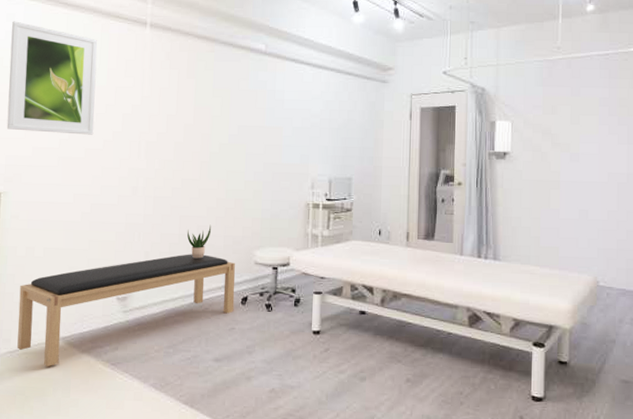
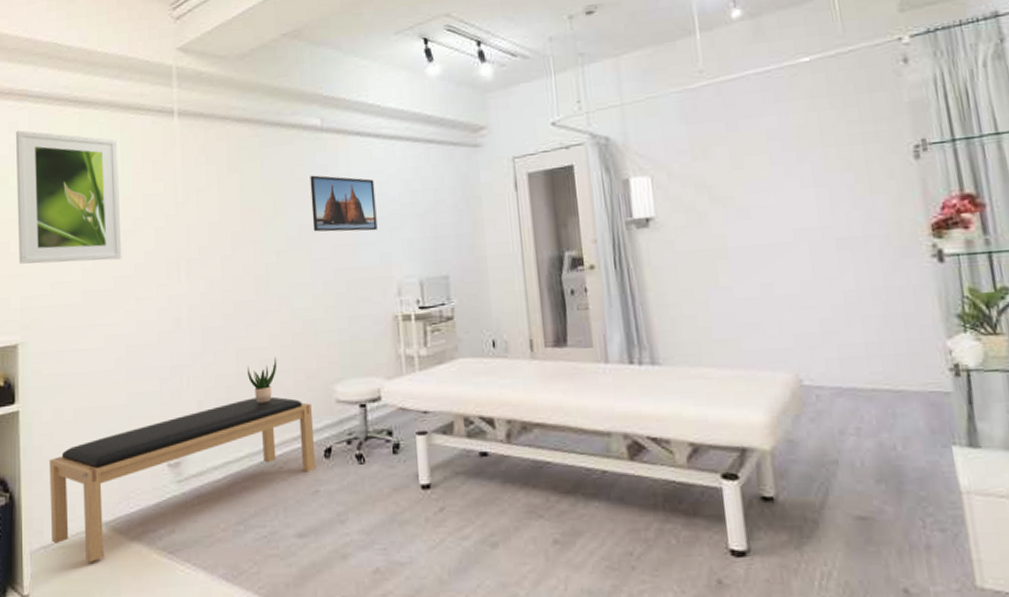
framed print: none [250,88,302,137] -> present [310,175,378,232]

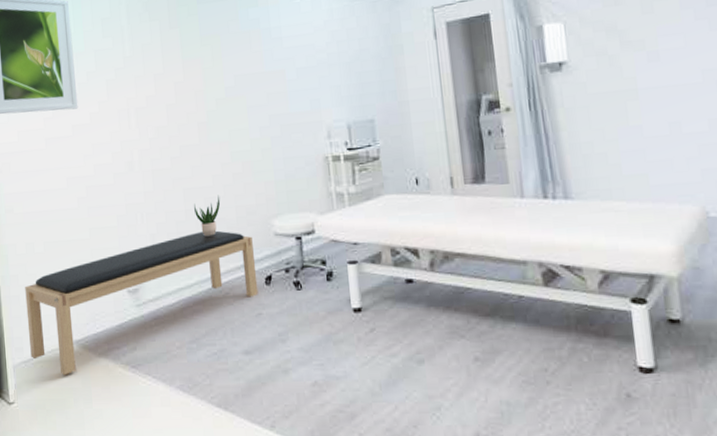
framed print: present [310,175,378,232] -> none [244,28,307,81]

